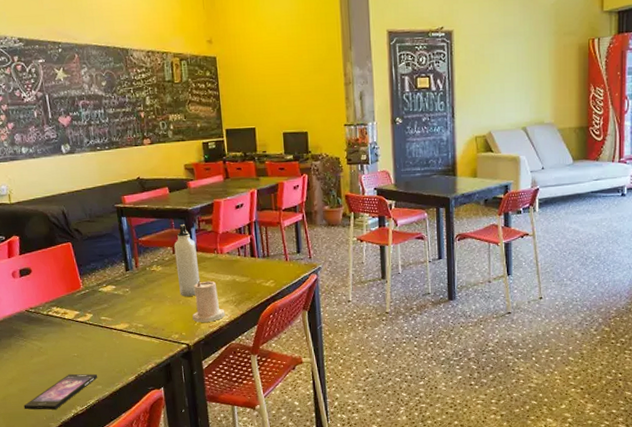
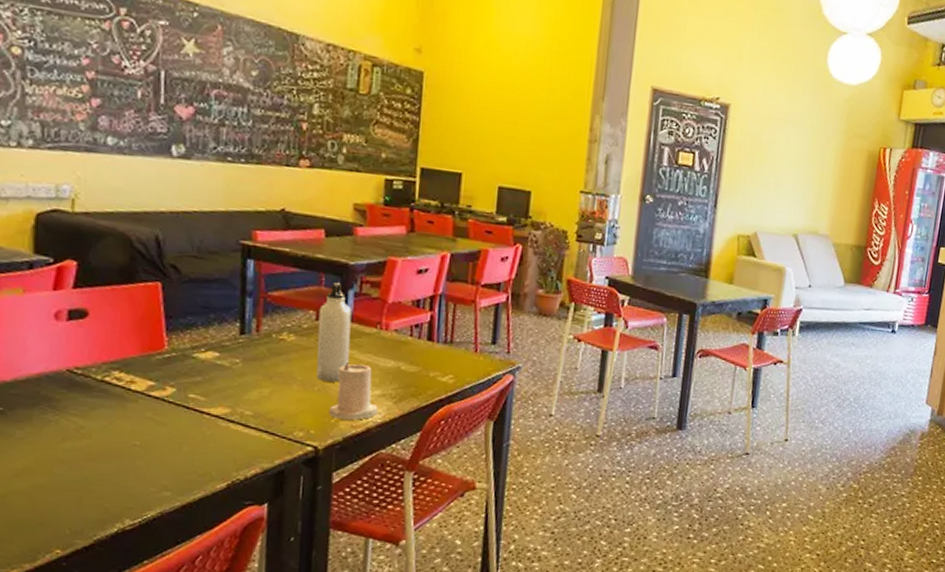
smartphone: present [23,373,97,410] -> none [35,470,166,520]

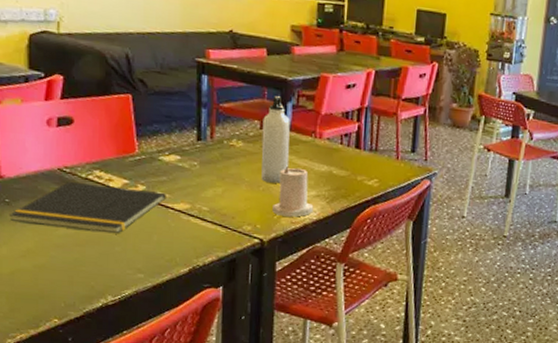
notepad: none [3,385,201,446] -> present [9,182,166,234]

